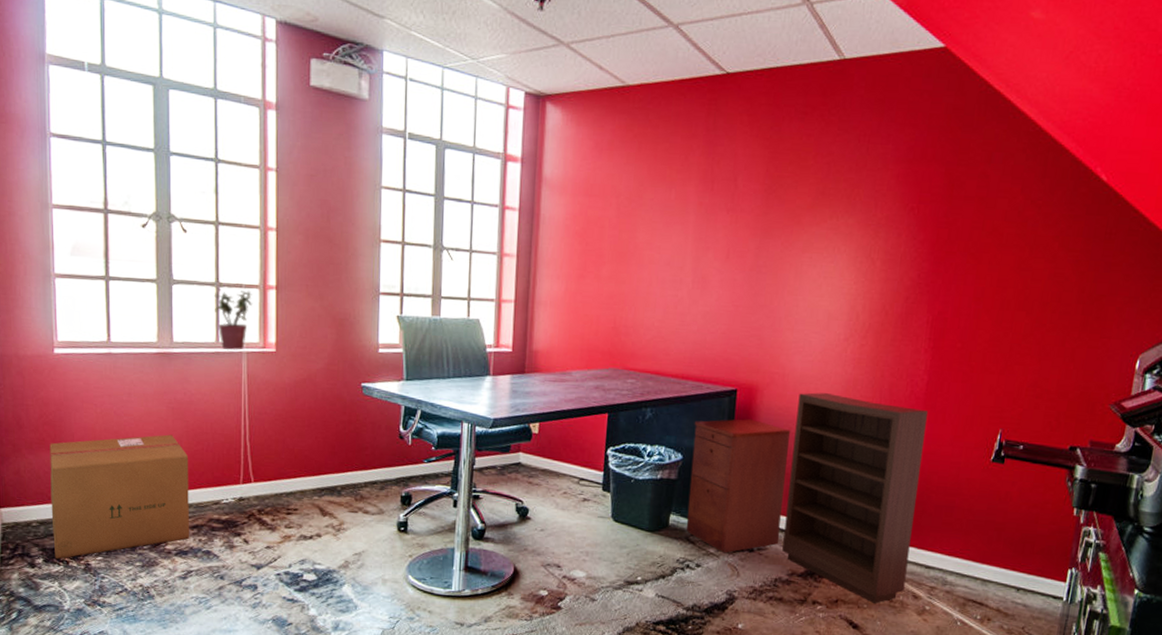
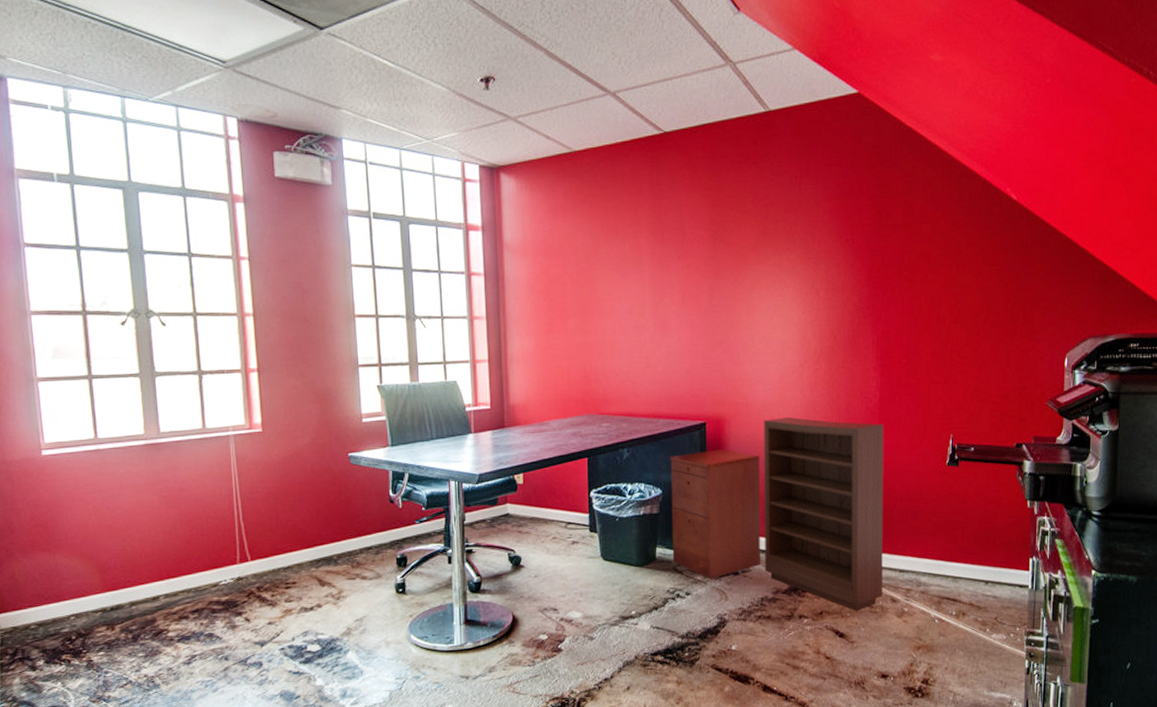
box: present [50,434,189,560] -> none [43,523,190,660]
potted plant: present [213,290,252,351] -> none [197,375,235,436]

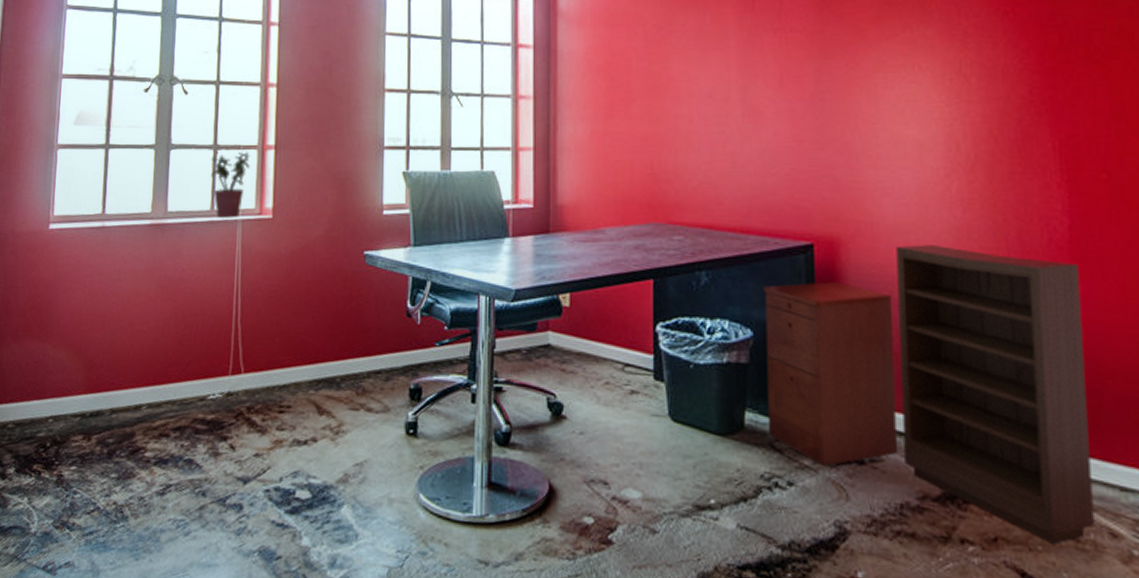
potted plant: none [197,375,235,436] -> present [211,151,250,219]

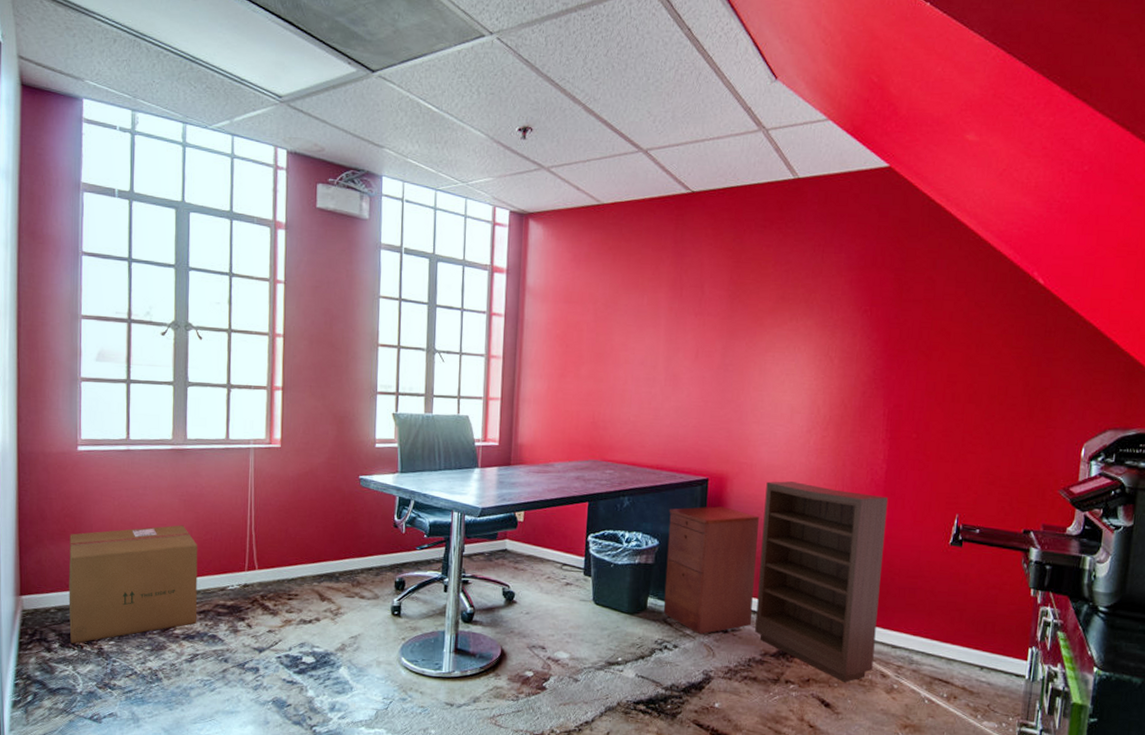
box: none [27,317,176,470] -> present [68,525,198,644]
potted plant: present [211,151,250,219] -> none [225,391,260,447]

